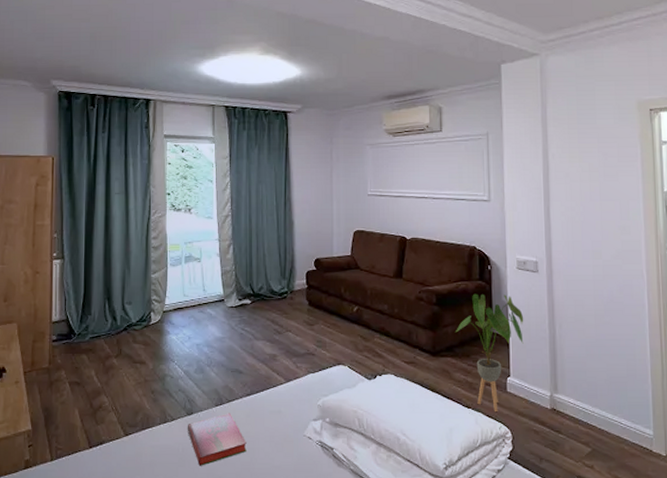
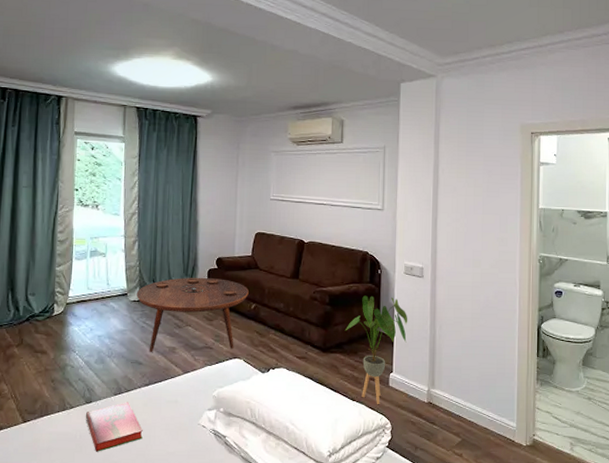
coffee table: none [233,280,350,360] -> present [136,277,249,352]

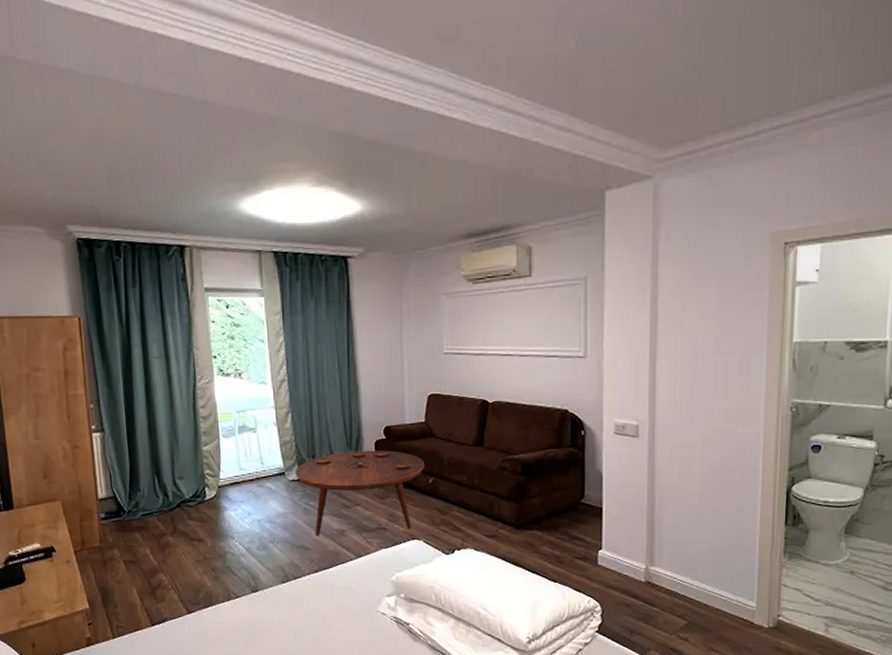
hardback book: present [85,402,143,452] -> none [252,590,317,642]
house plant: present [346,295,408,405] -> none [543,461,620,586]

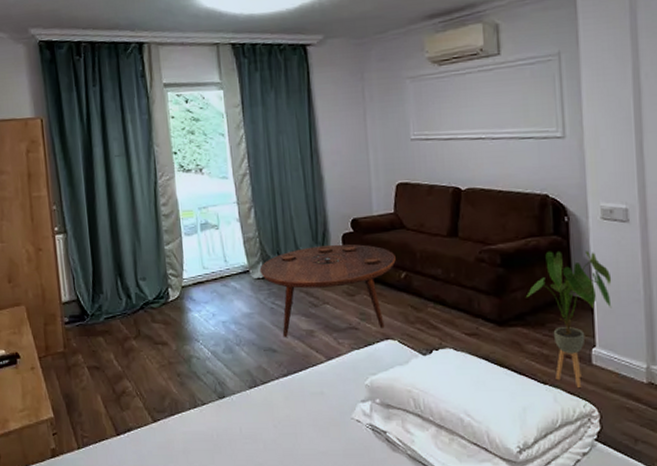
house plant: none [543,461,620,586] -> present [526,250,612,389]

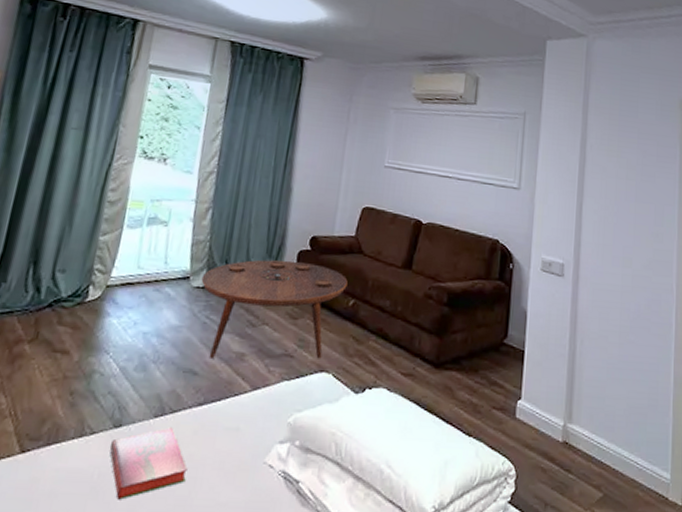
hardback book: none [219,395,288,453] -> present [109,427,188,500]
house plant: present [526,250,612,389] -> none [465,295,543,444]

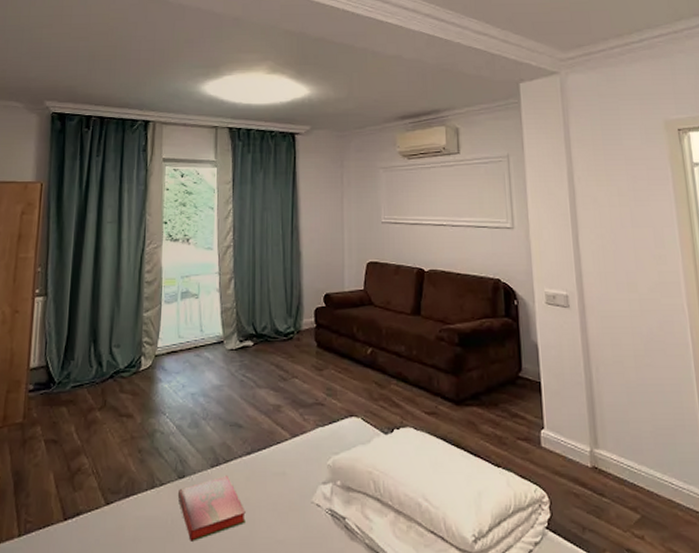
coffee table: present [201,259,348,359] -> none [234,318,363,412]

